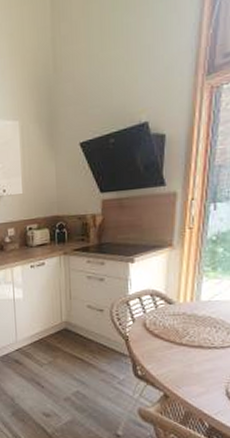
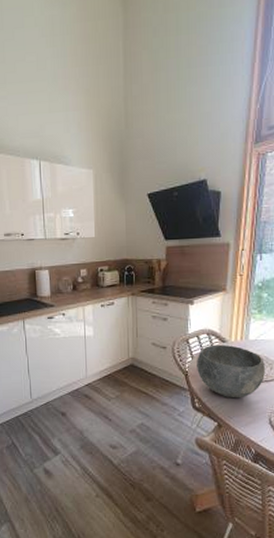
bowl: none [139,306,222,366] -> present [197,344,266,398]

